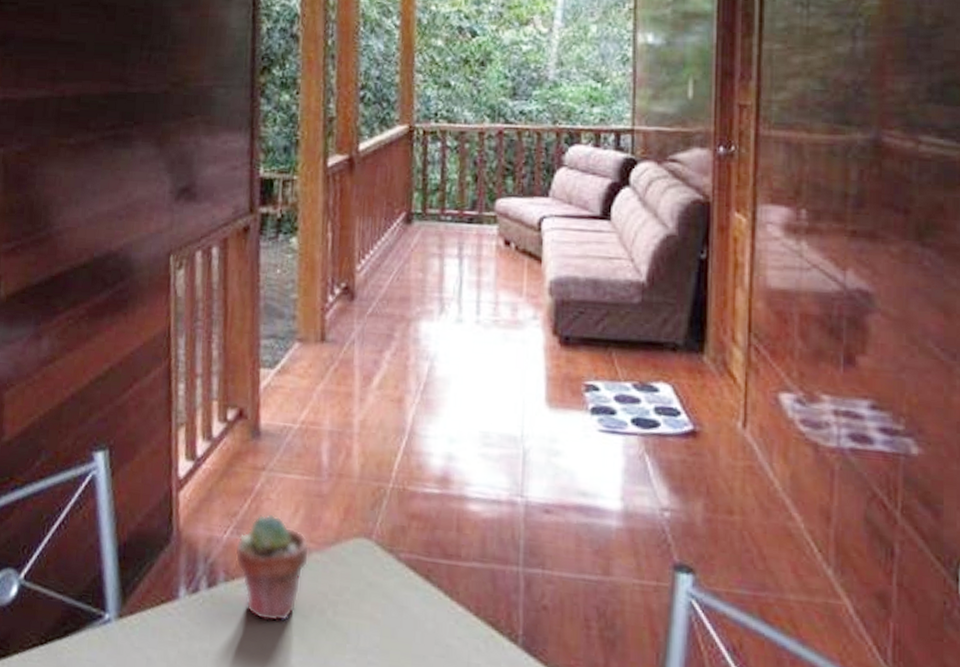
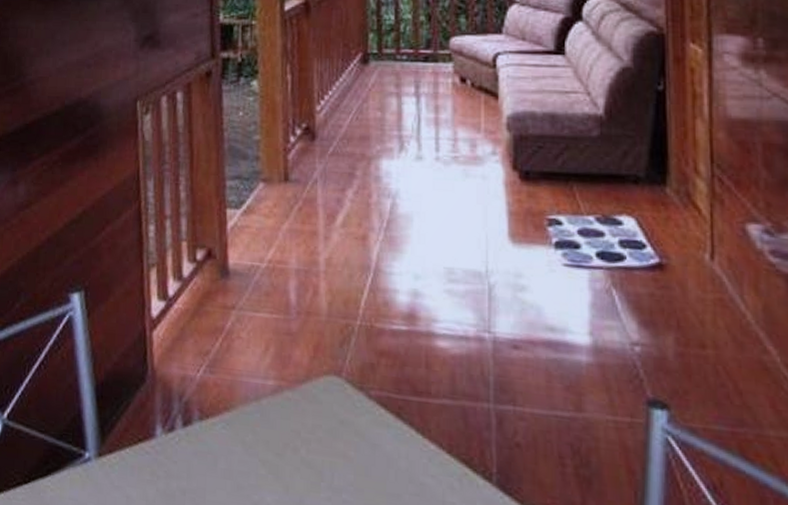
potted succulent: present [234,513,310,622] -> none [208,352,281,460]

